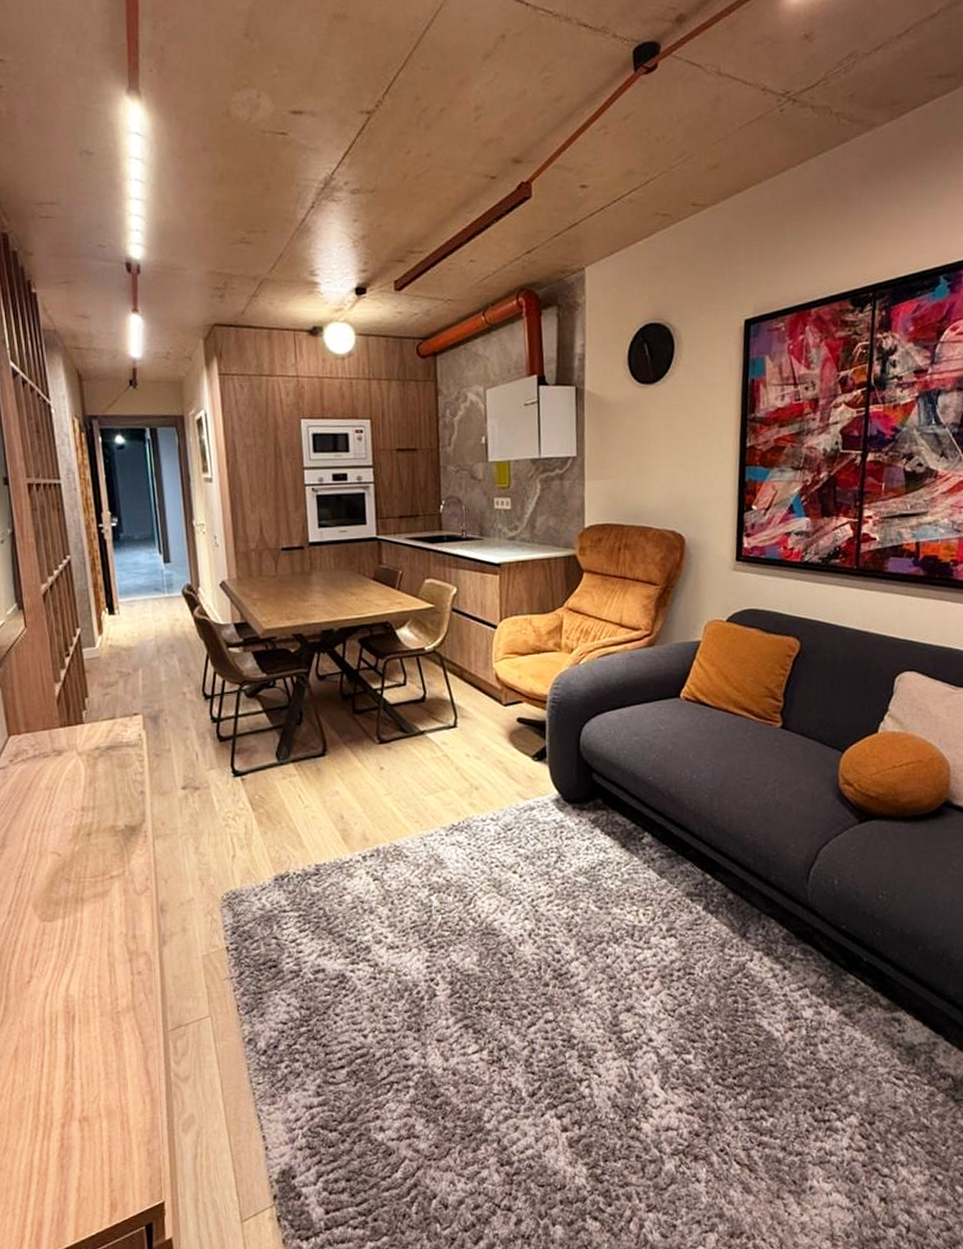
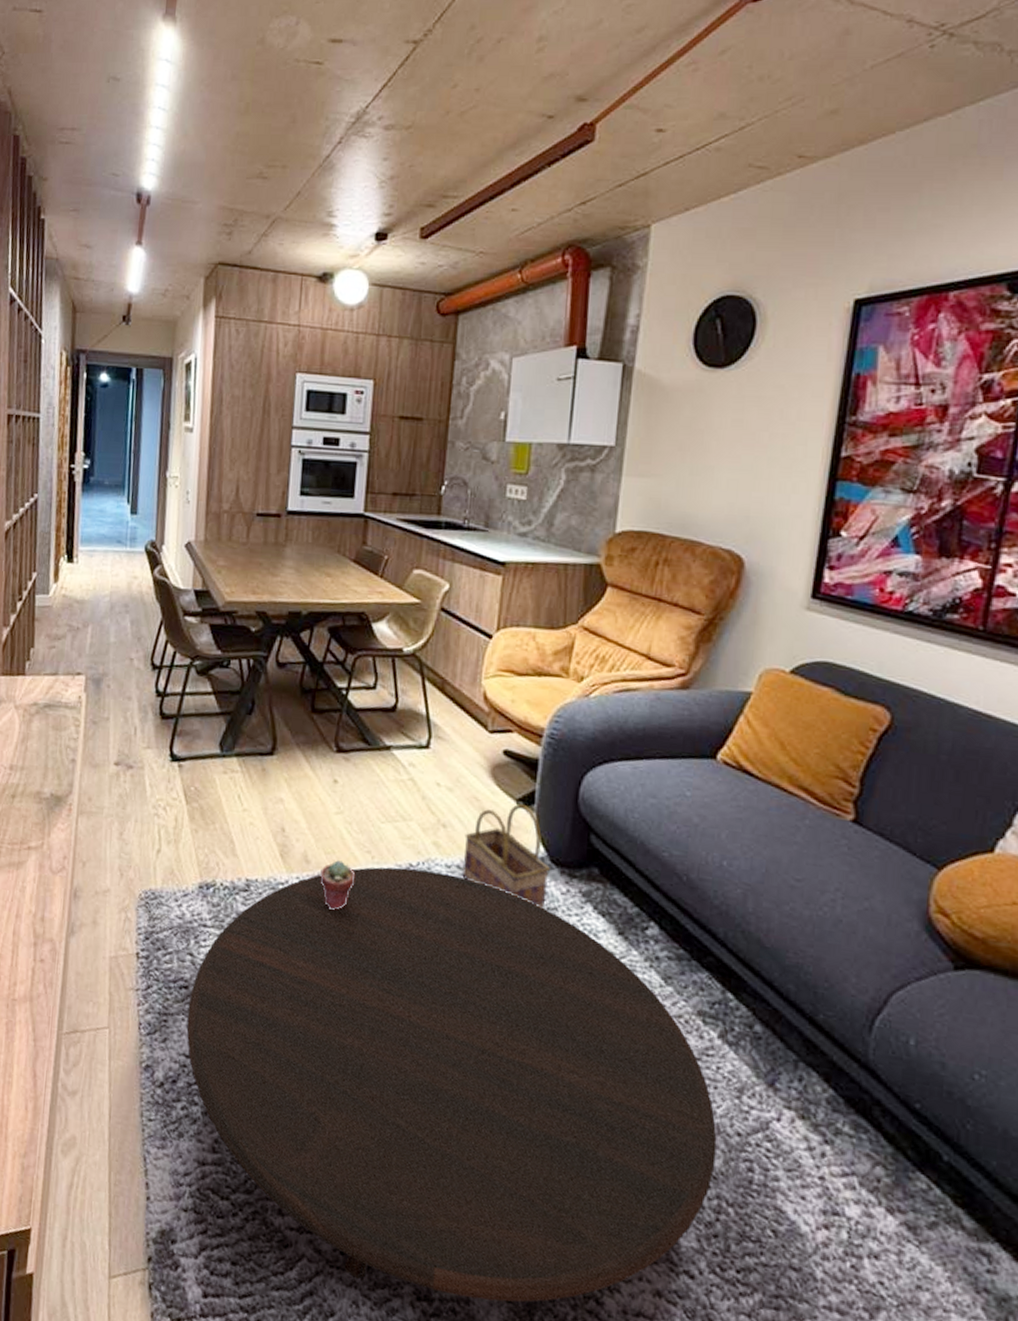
table: none [279,827,711,1164] -> present [186,867,717,1303]
potted succulent: none [379,833,408,875] -> present [320,860,355,910]
basket: none [494,759,564,839] -> present [462,803,550,908]

